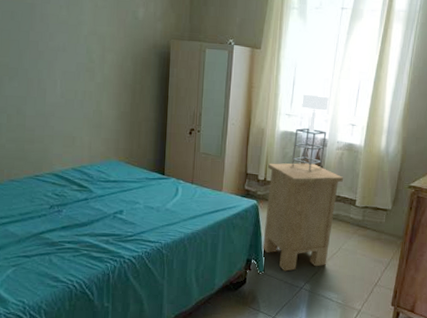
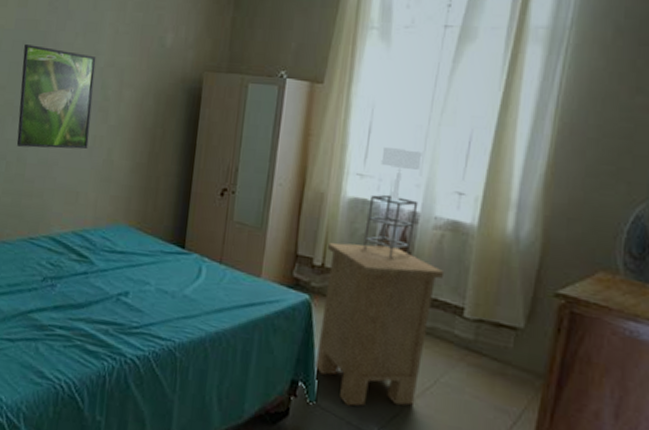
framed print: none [13,15,80,103] -> present [16,44,97,150]

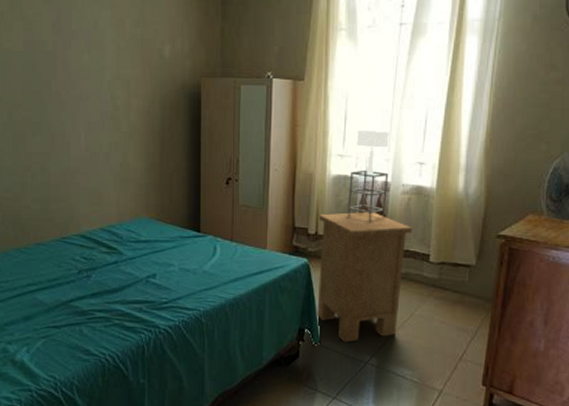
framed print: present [16,44,97,150] -> none [34,64,105,158]

